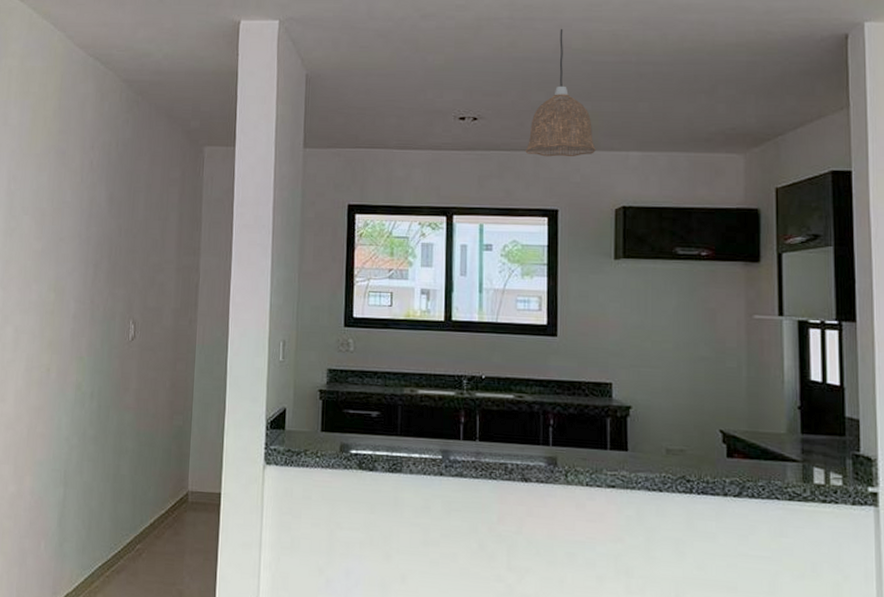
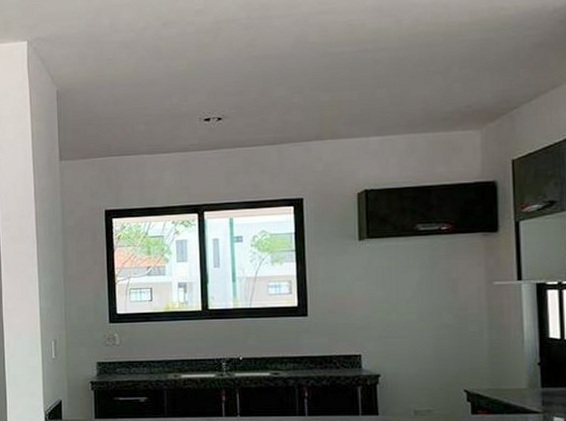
pendant lamp: present [525,29,597,157] -> none [269,24,338,149]

